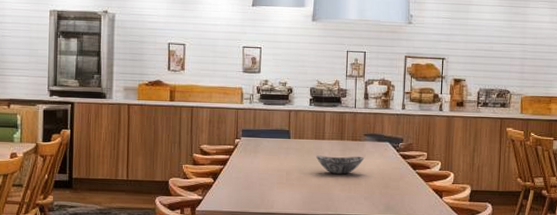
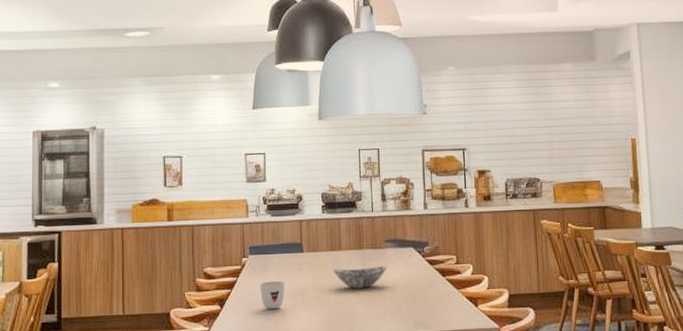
mug: none [249,161,272,186] -> present [260,280,285,310]

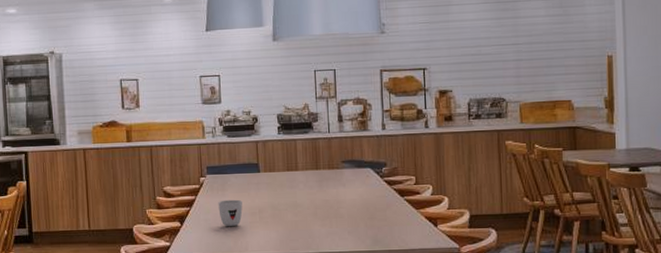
decorative bowl: present [334,265,387,288] -> none [290,185,345,207]

